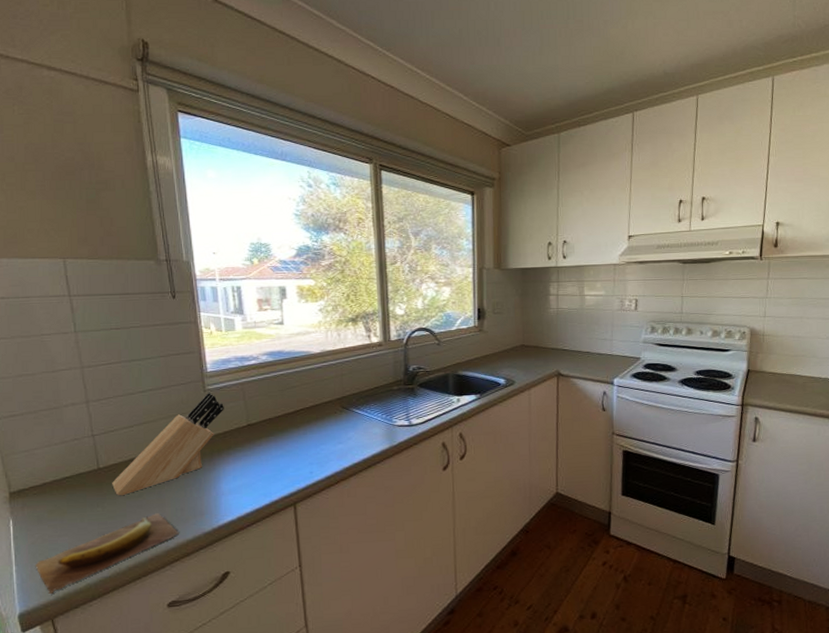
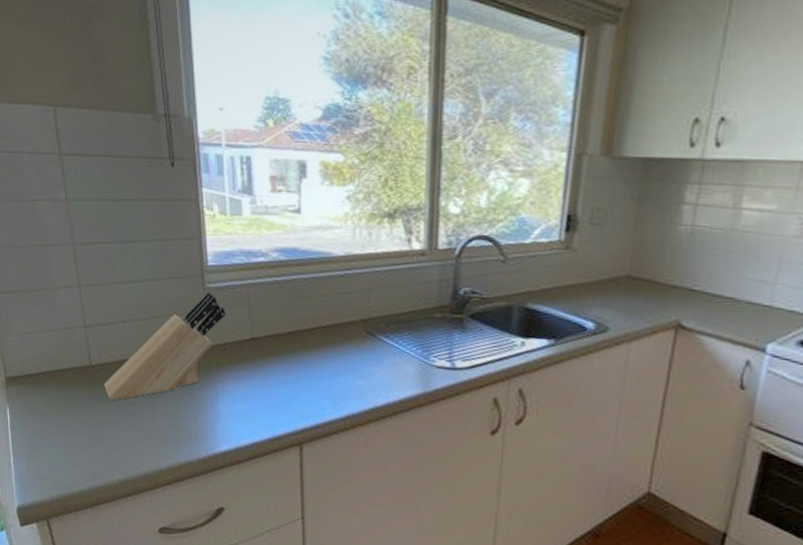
banana: present [35,512,179,594] -> none [31,425,172,493]

